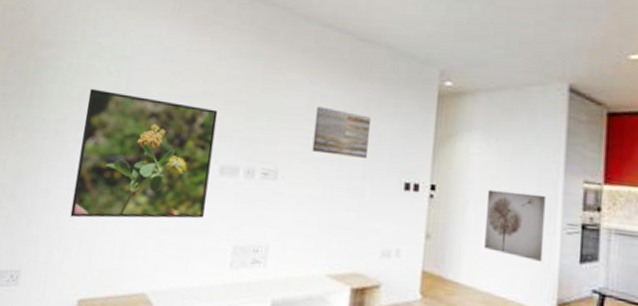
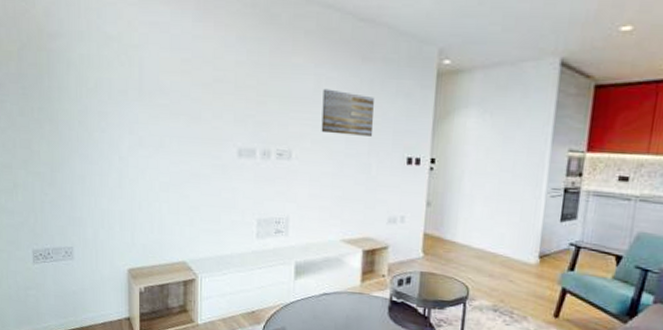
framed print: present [70,88,218,219] -> none [105,79,230,200]
wall art: present [484,189,547,261] -> none [478,160,534,221]

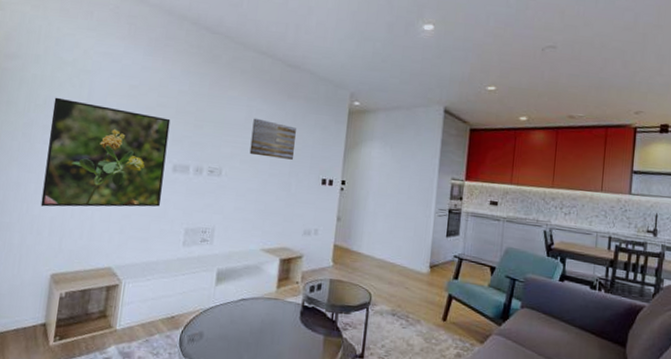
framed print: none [105,79,230,200] -> present [40,97,171,207]

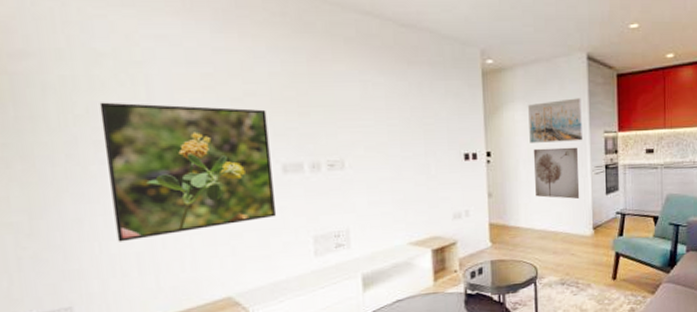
wall art: present [249,118,296,160] -> none [371,94,428,139]
wall art: none [380,184,425,236] -> present [533,147,580,199]
wall art: none [381,144,434,184] -> present [528,98,582,143]

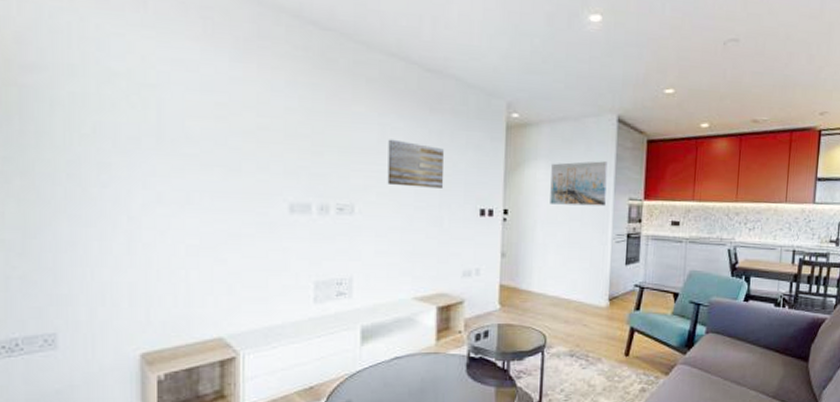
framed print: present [99,102,277,242] -> none [107,123,279,270]
wall art: none [371,94,428,139] -> present [387,139,444,188]
wall art: present [533,147,580,199] -> none [551,210,600,267]

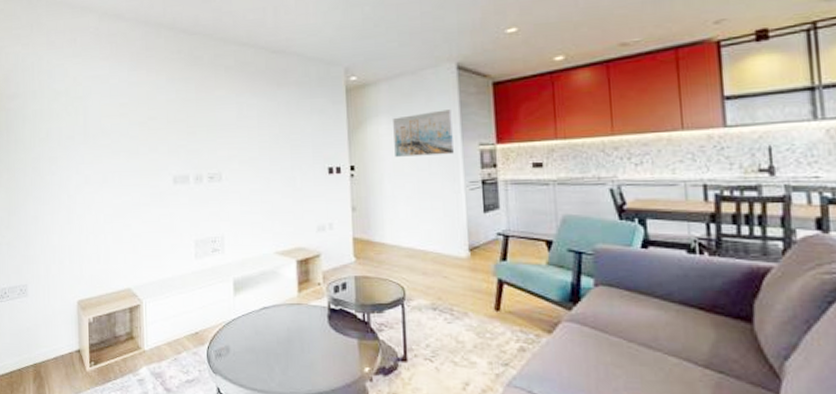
wall art: present [387,139,444,188] -> none [245,114,294,154]

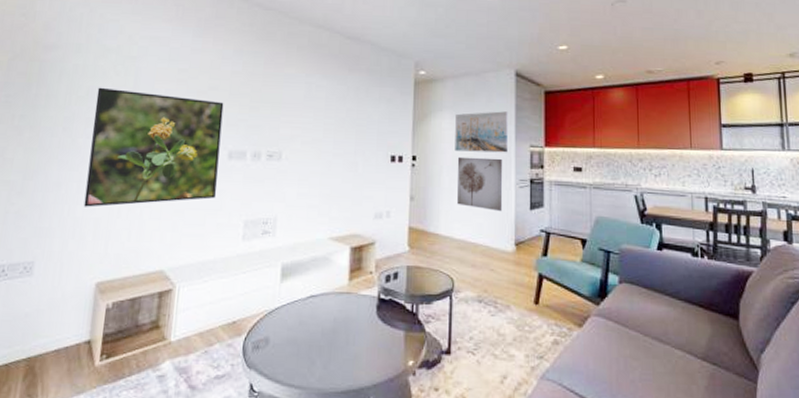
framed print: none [55,128,167,236] -> present [83,87,224,207]
wall art: none [398,160,453,216] -> present [457,156,503,211]

